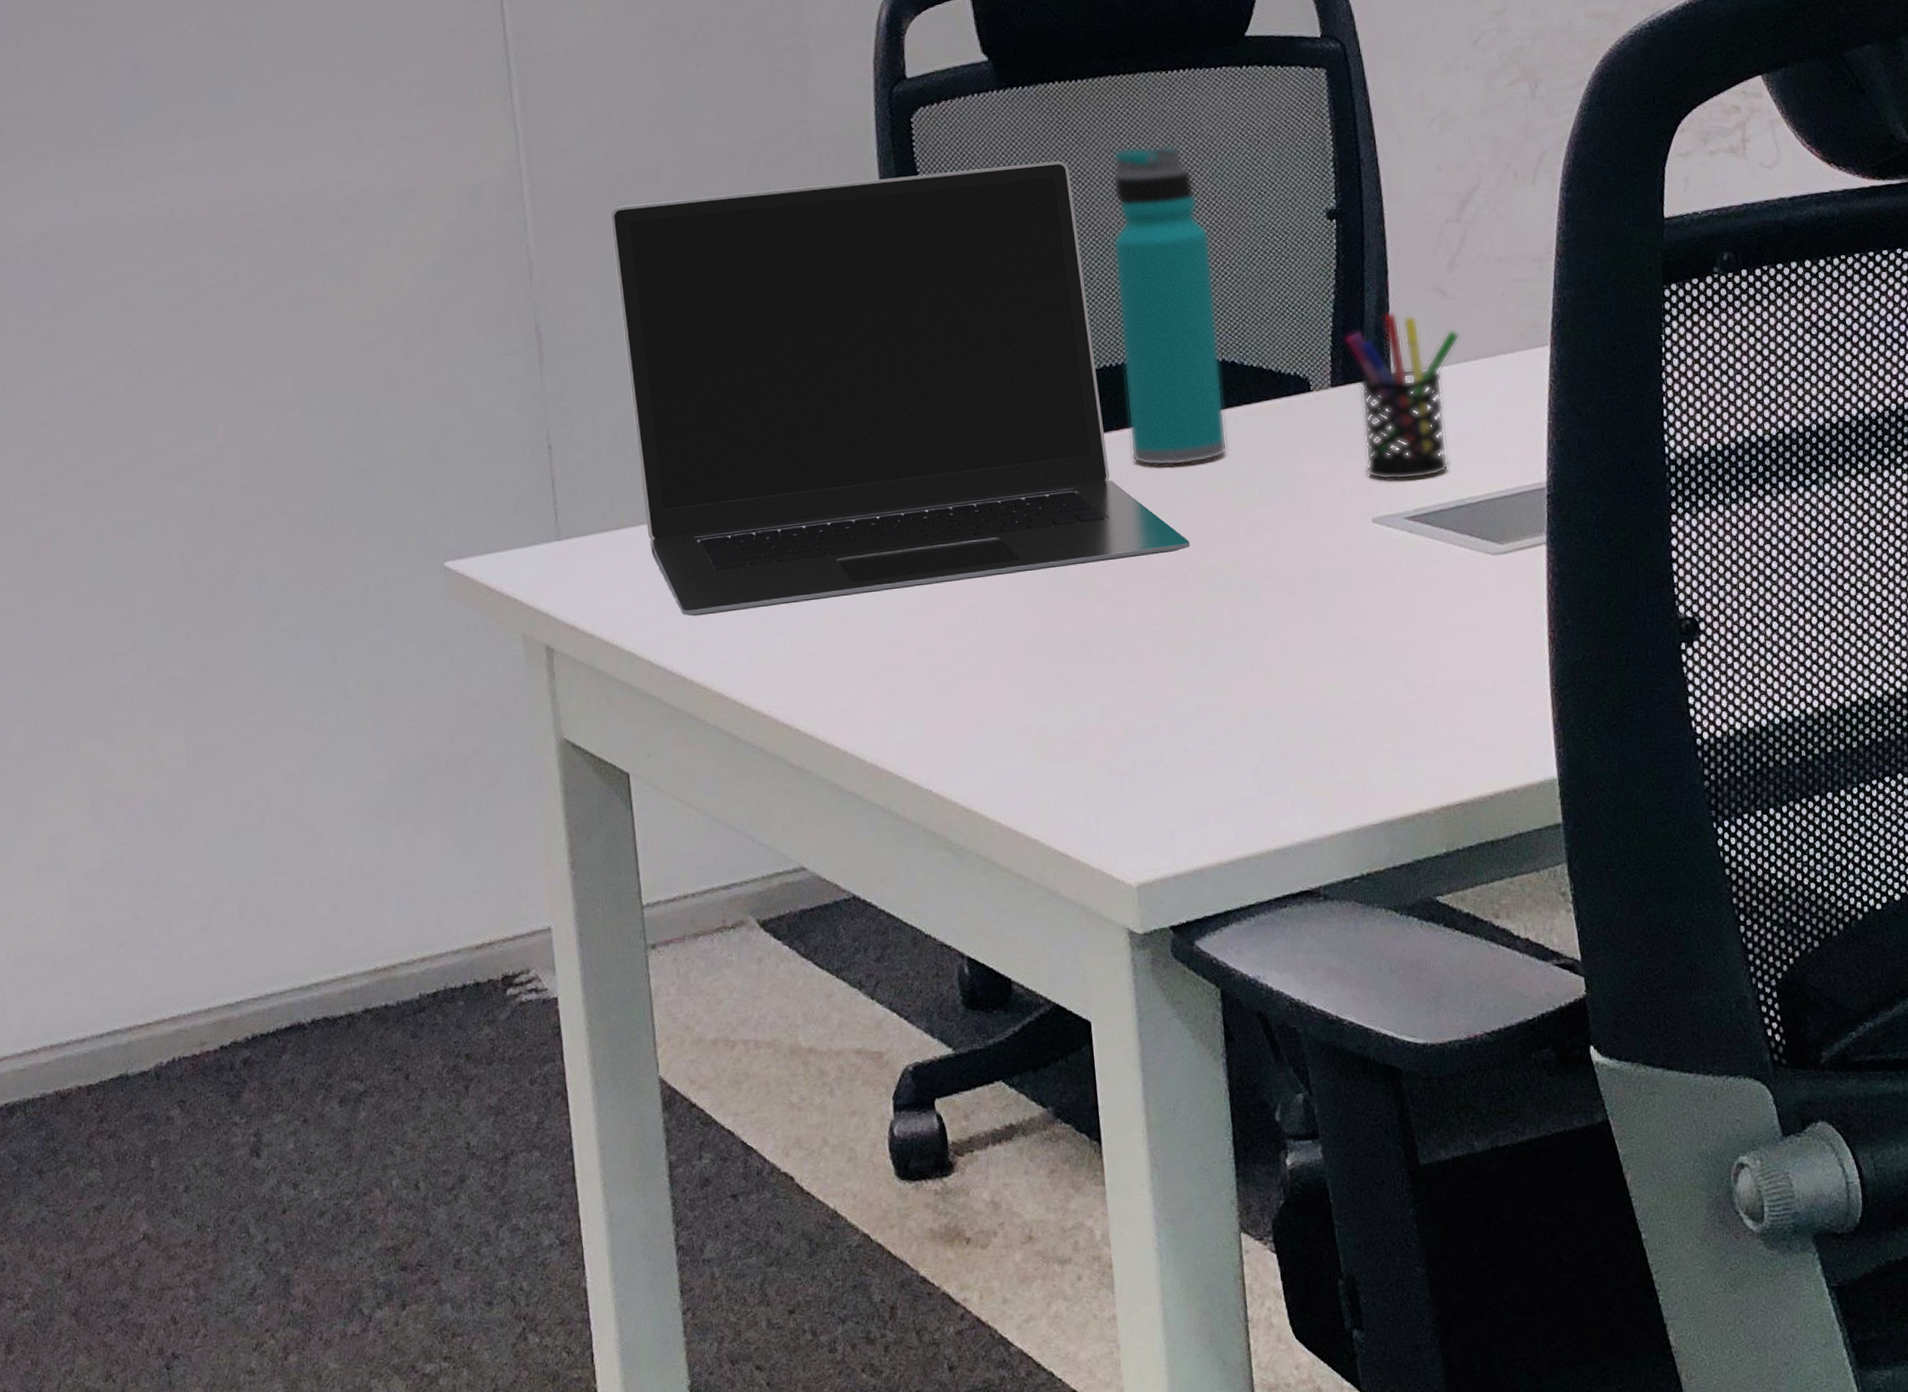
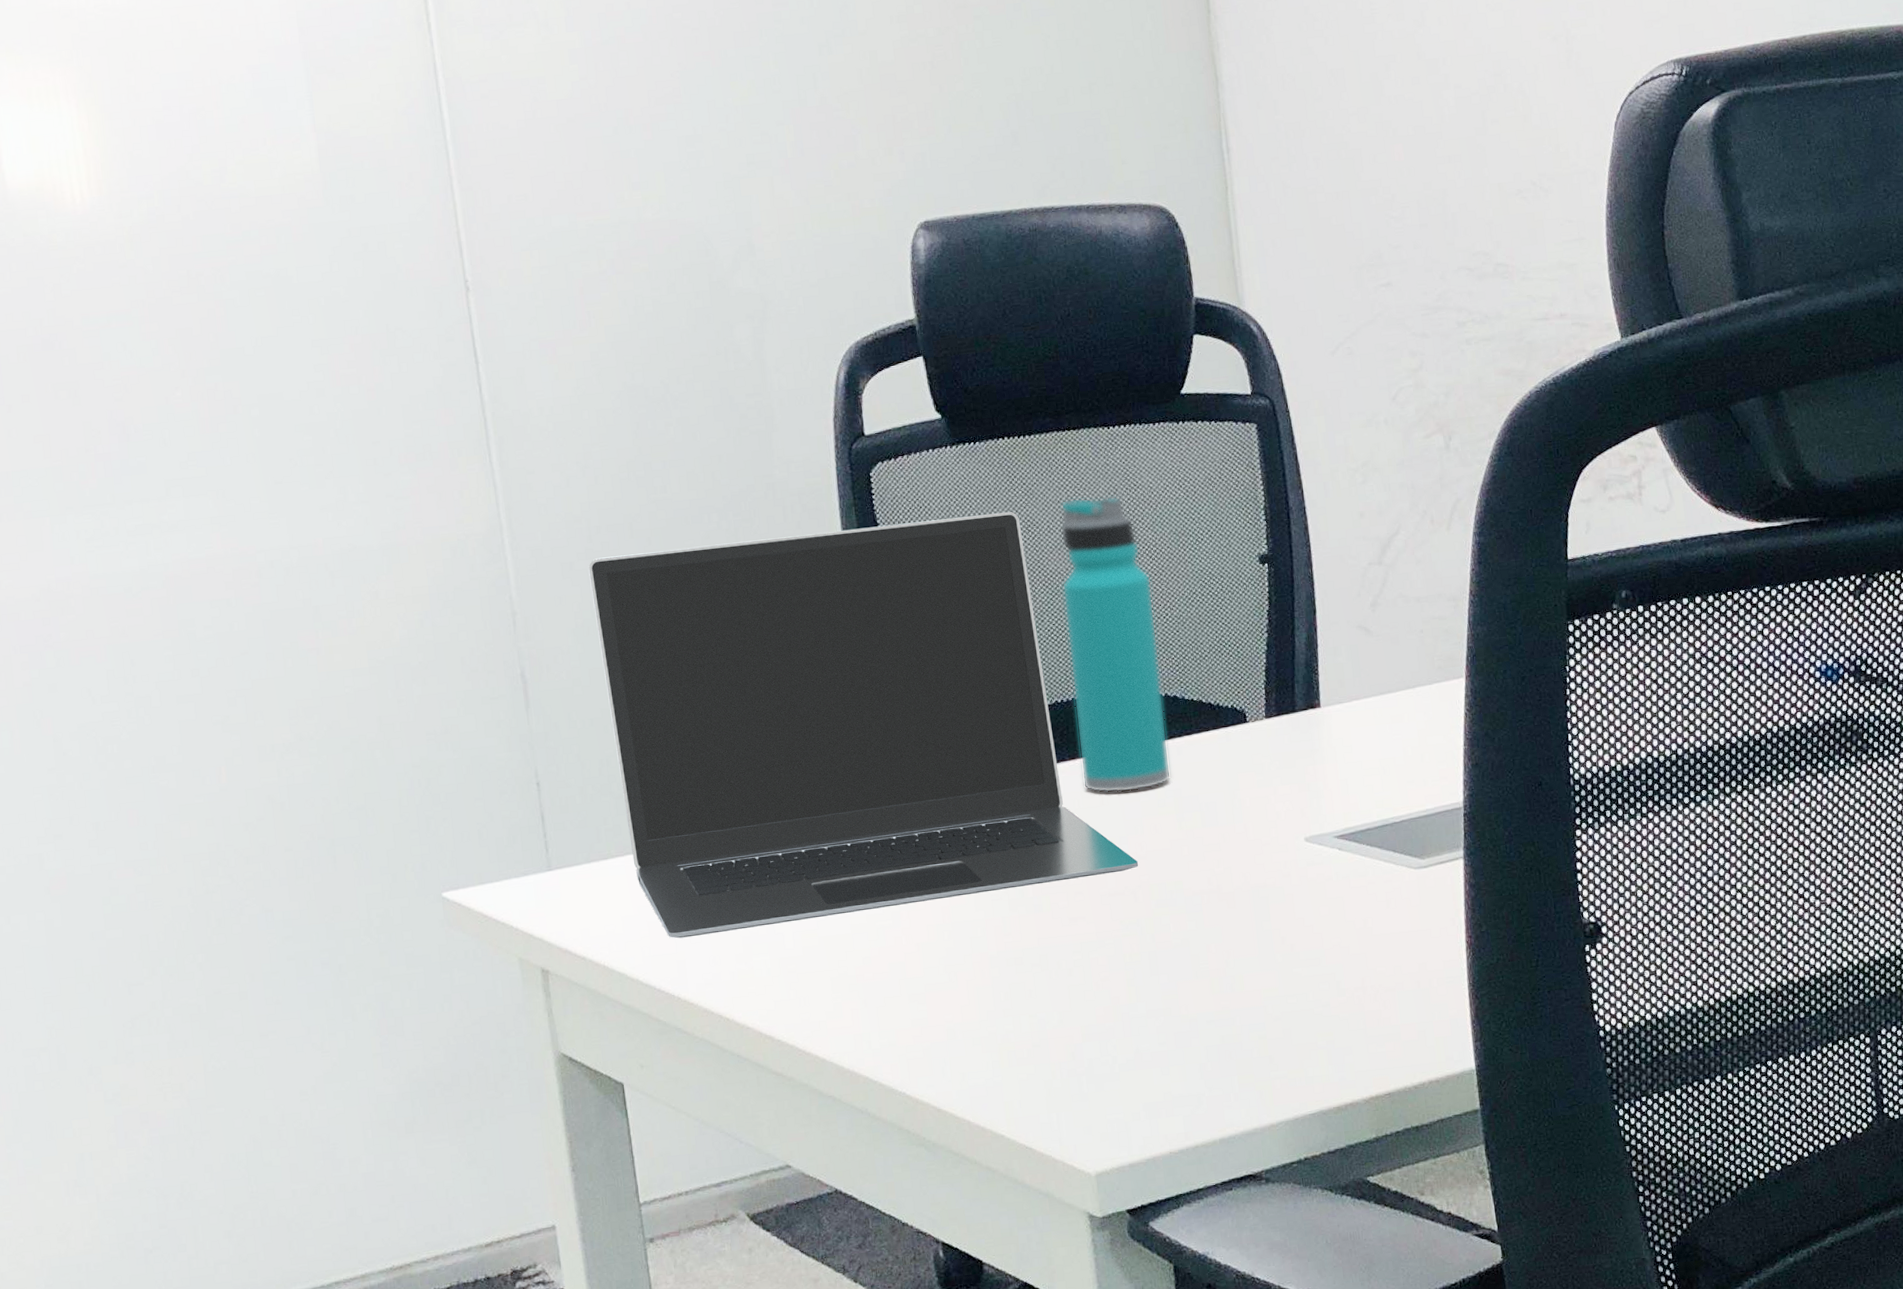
pen holder: present [1345,312,1460,481] -> none [1277,648,1383,803]

